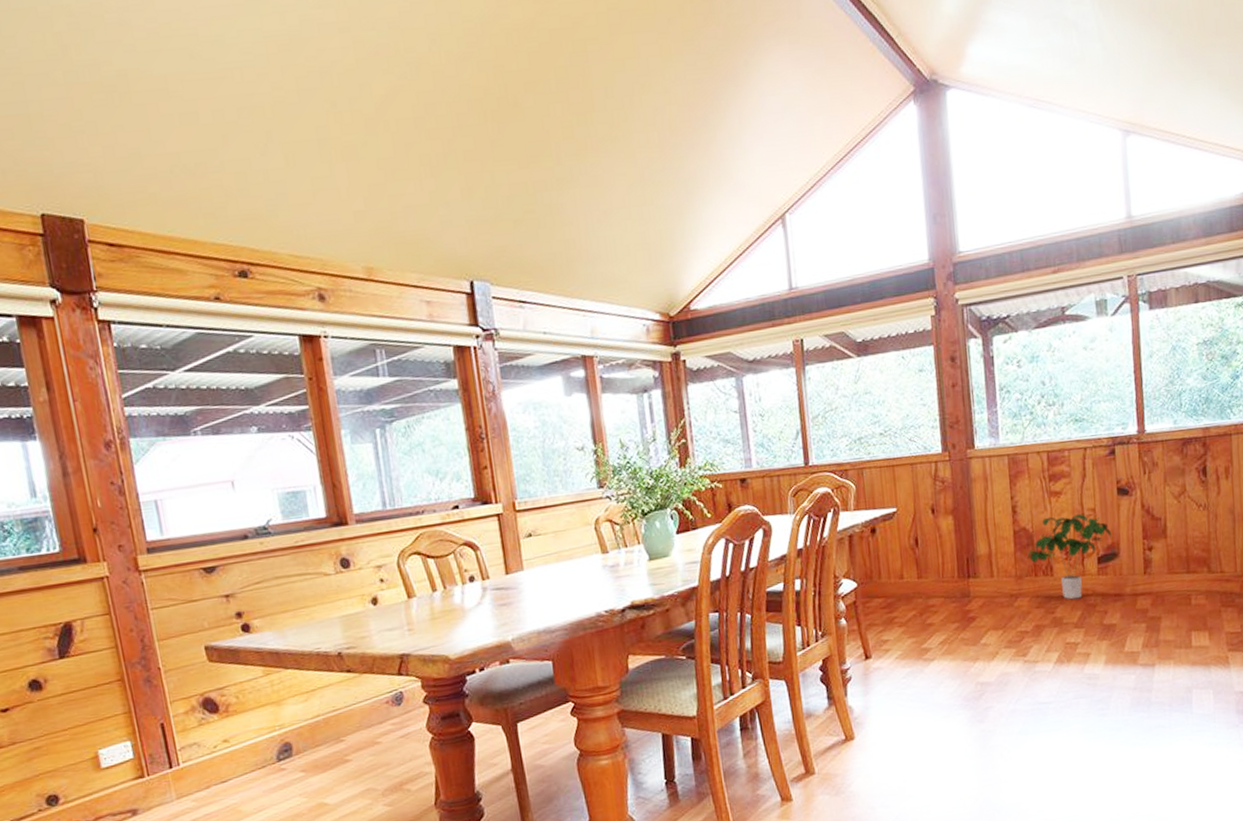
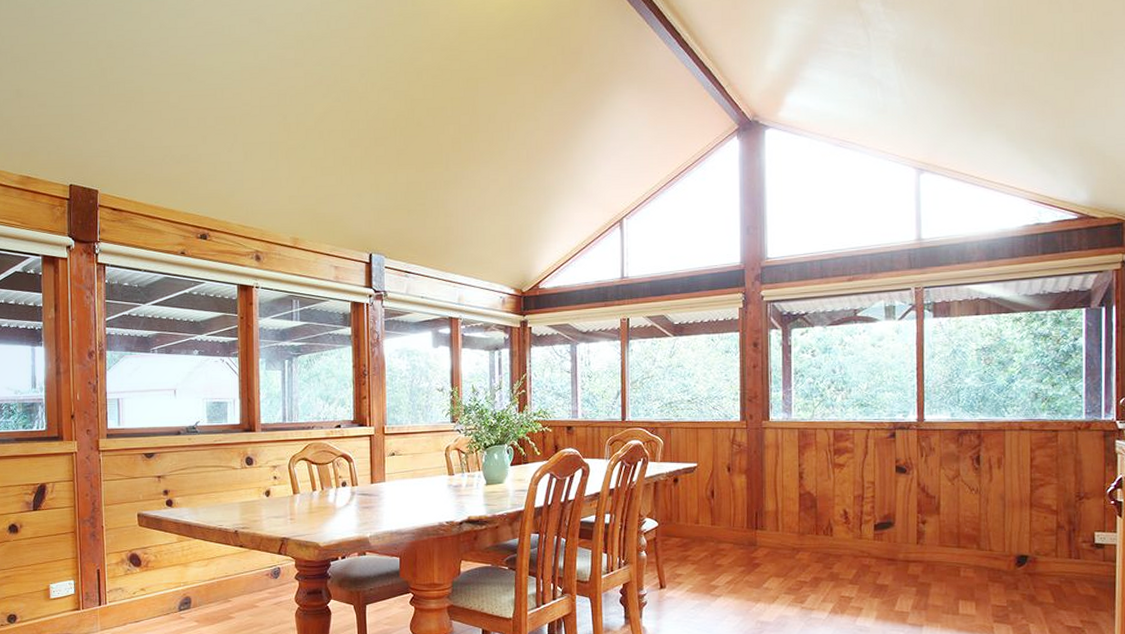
potted plant: present [1026,514,1112,600] -> none [809,485,889,559]

